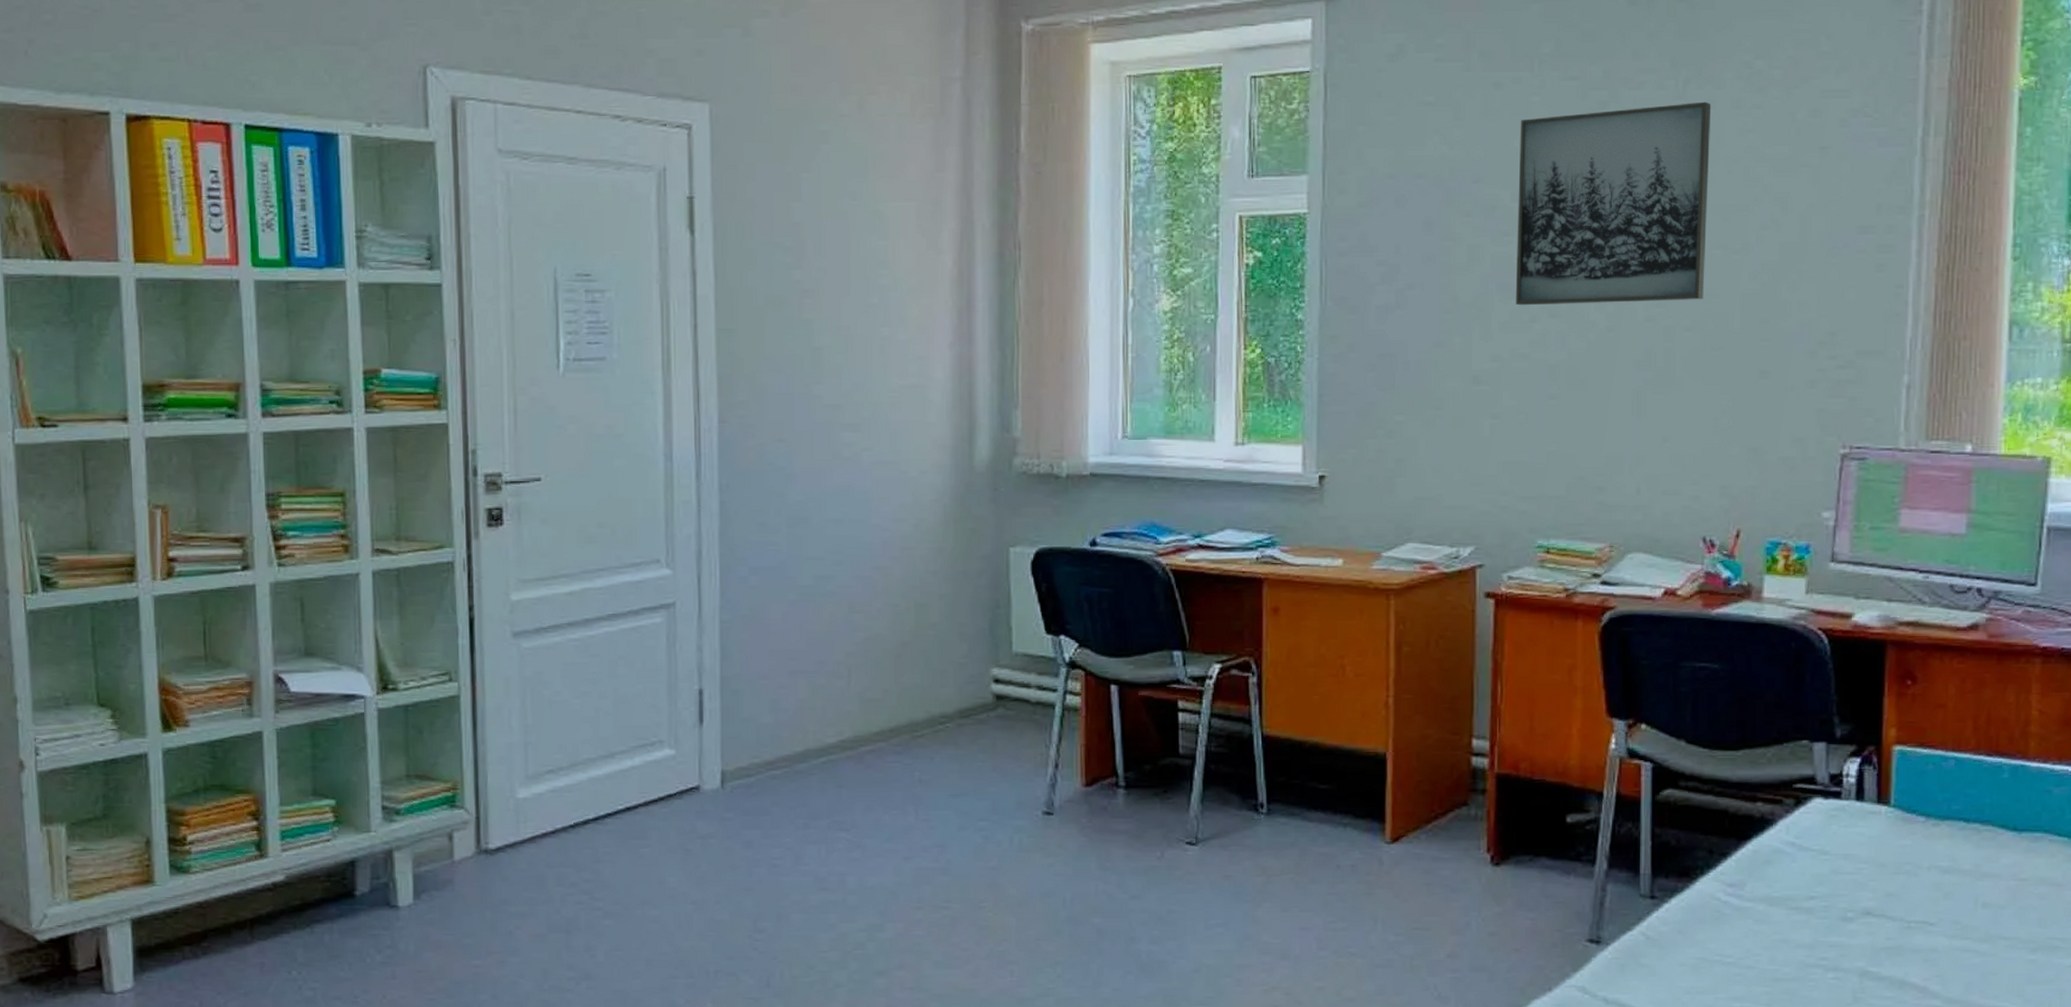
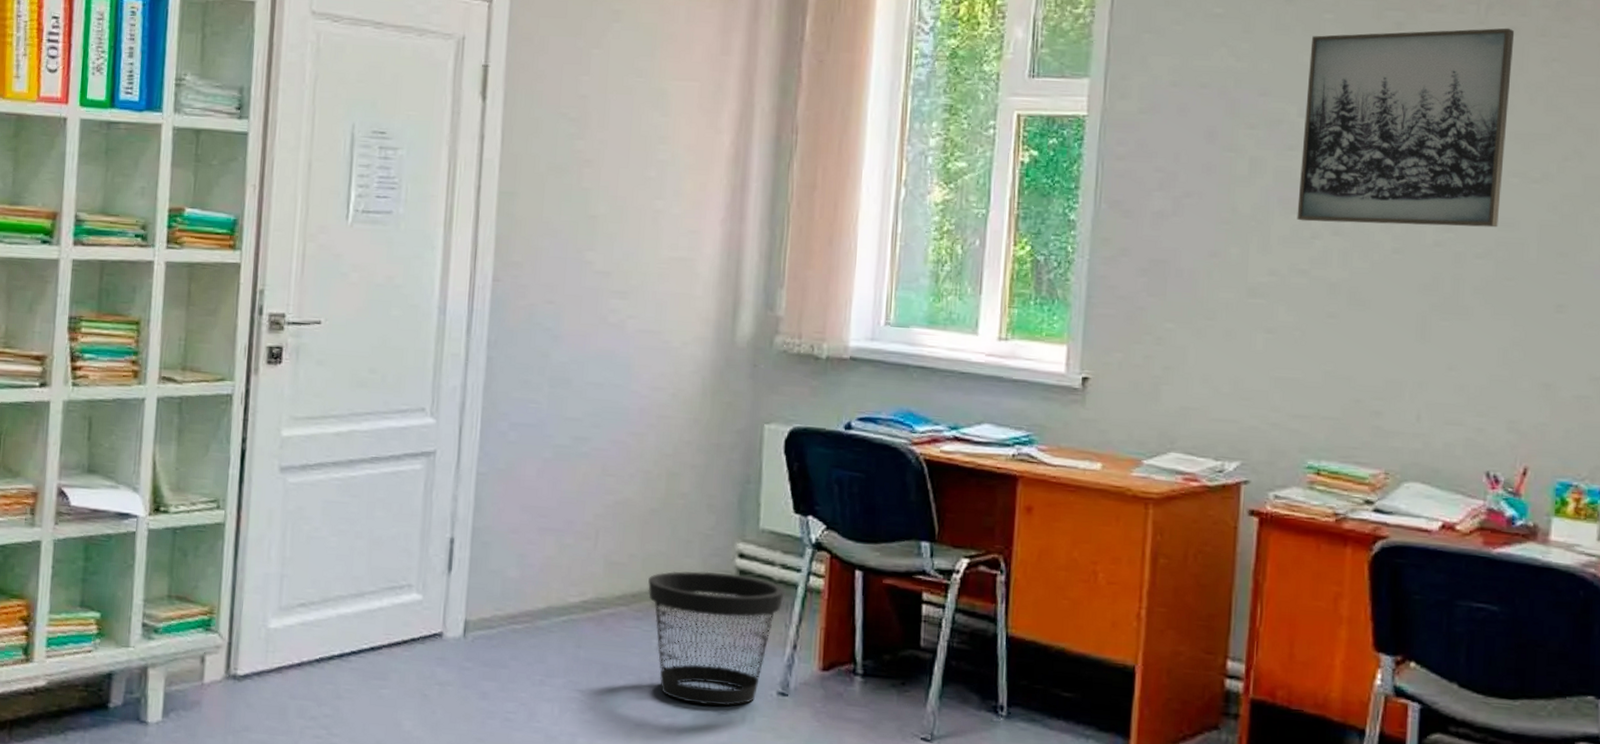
wastebasket: none [905,699,1042,832] -> present [648,571,785,707]

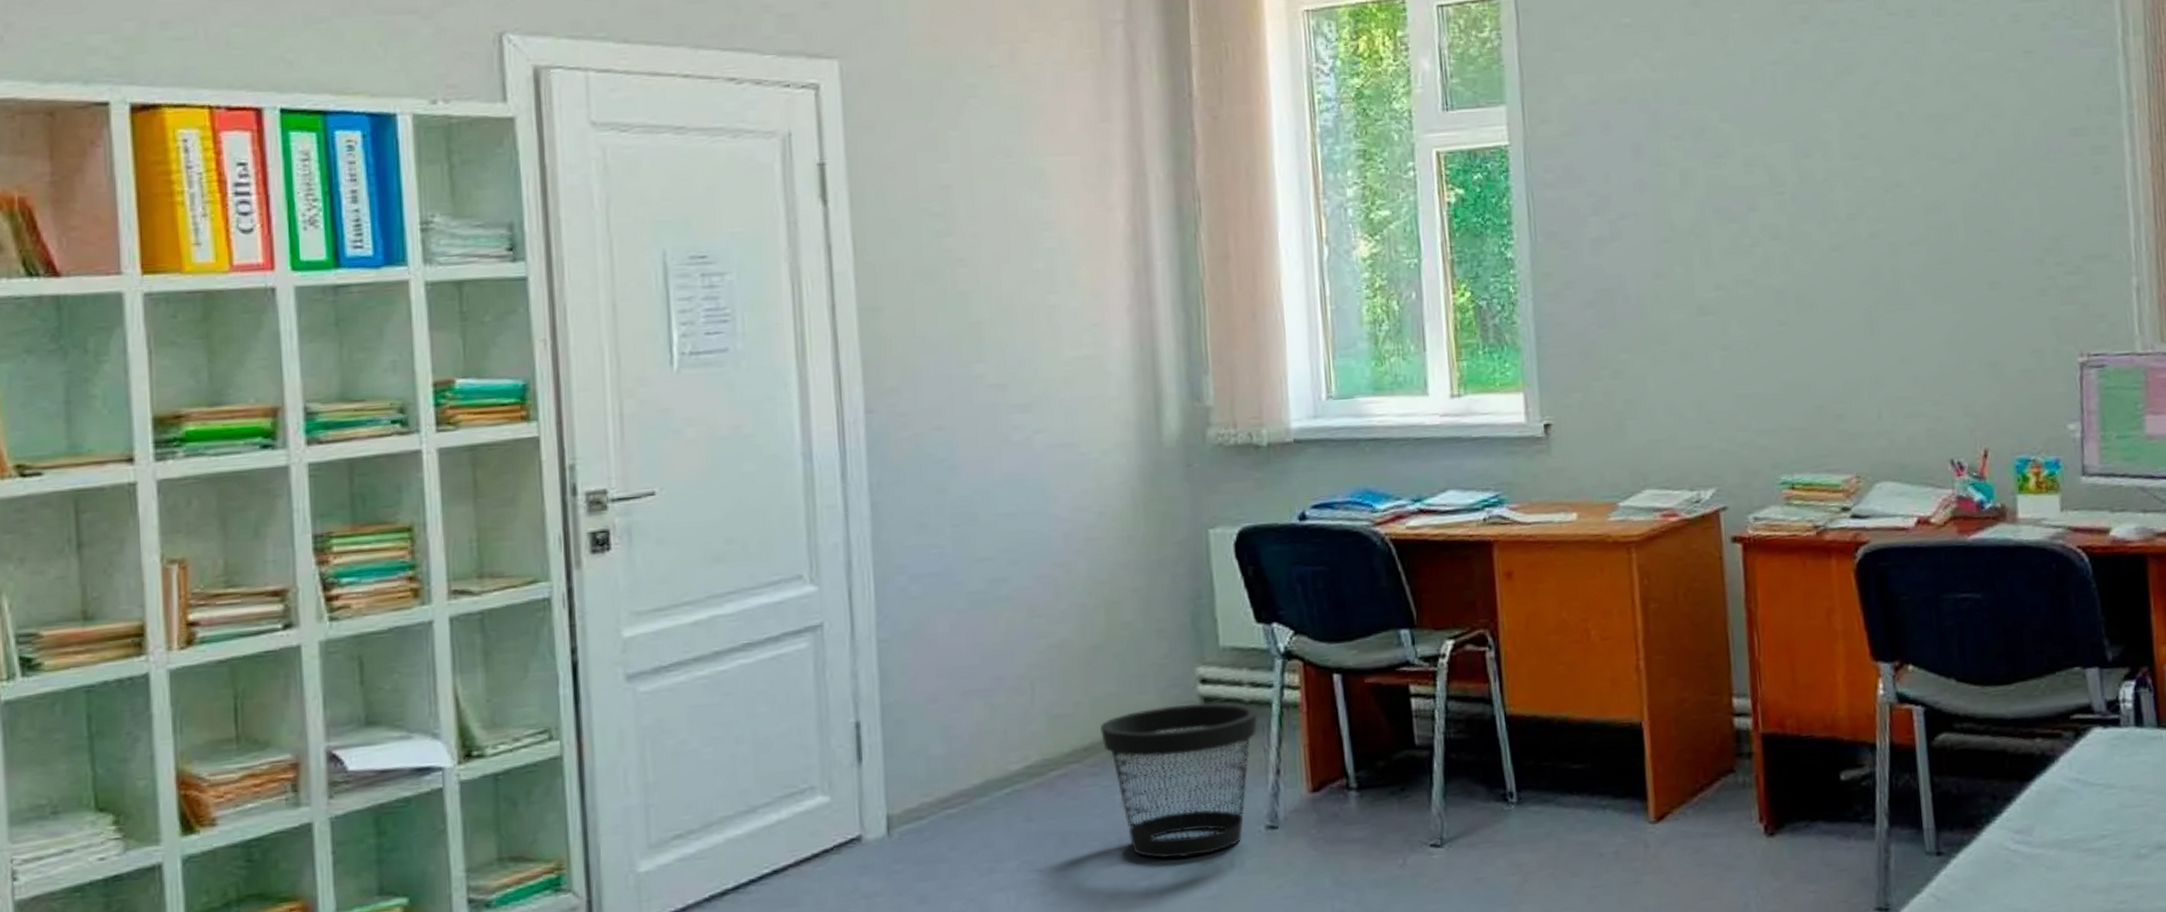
wall art: present [1297,28,1515,228] -> none [1722,11,1925,230]

